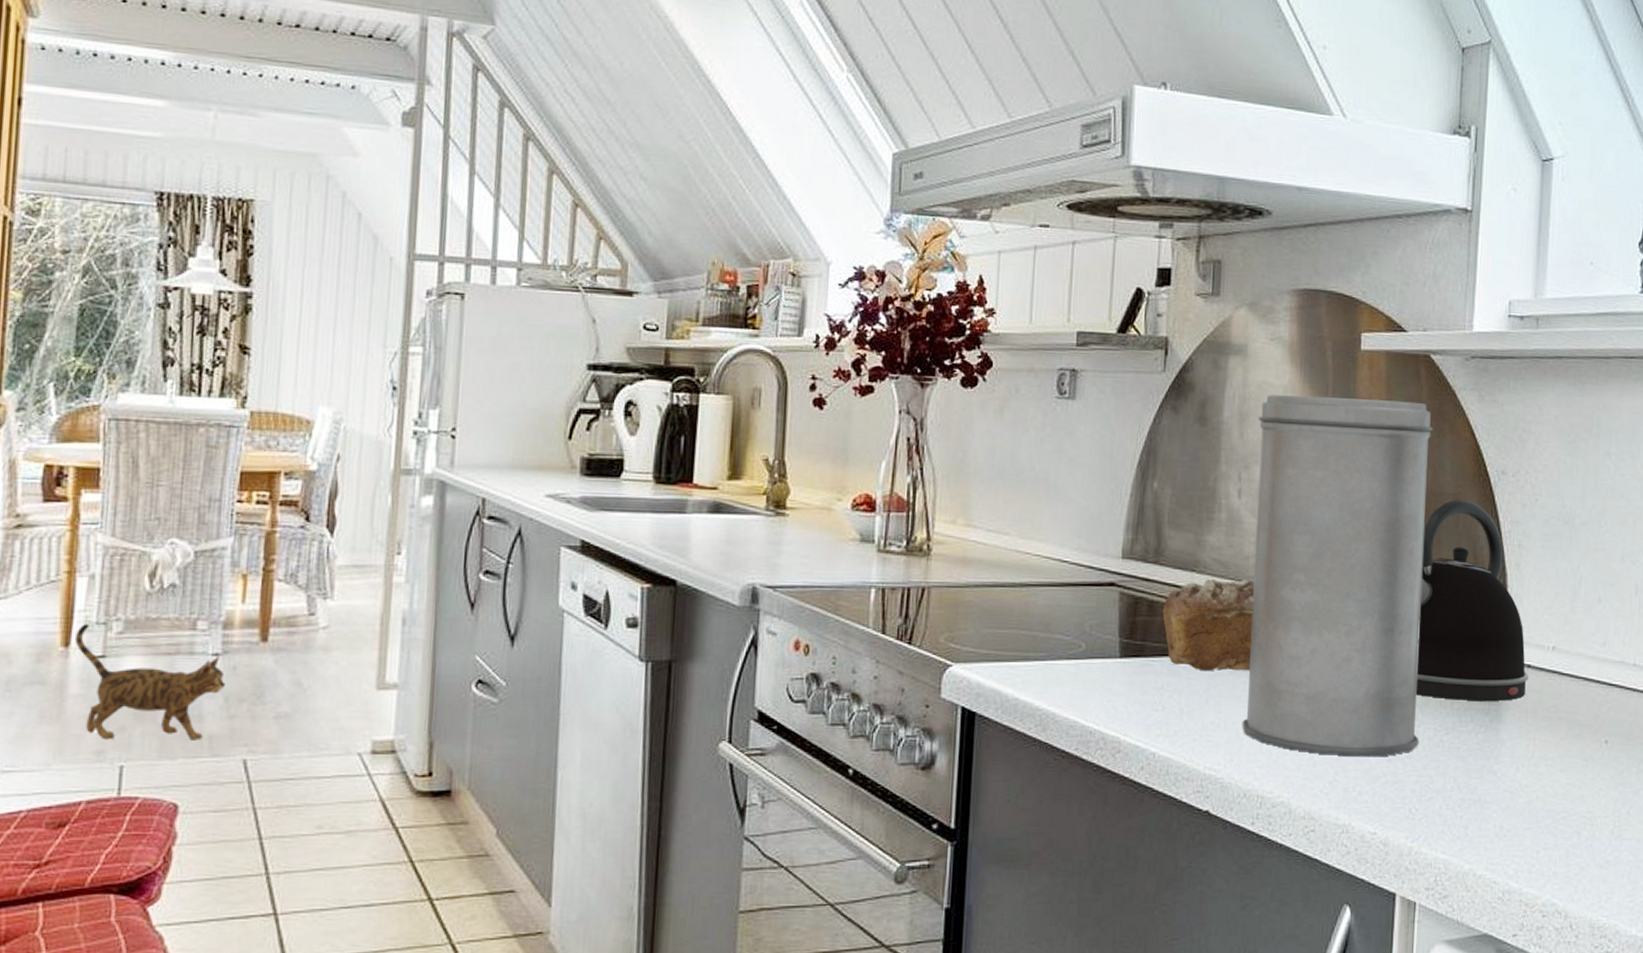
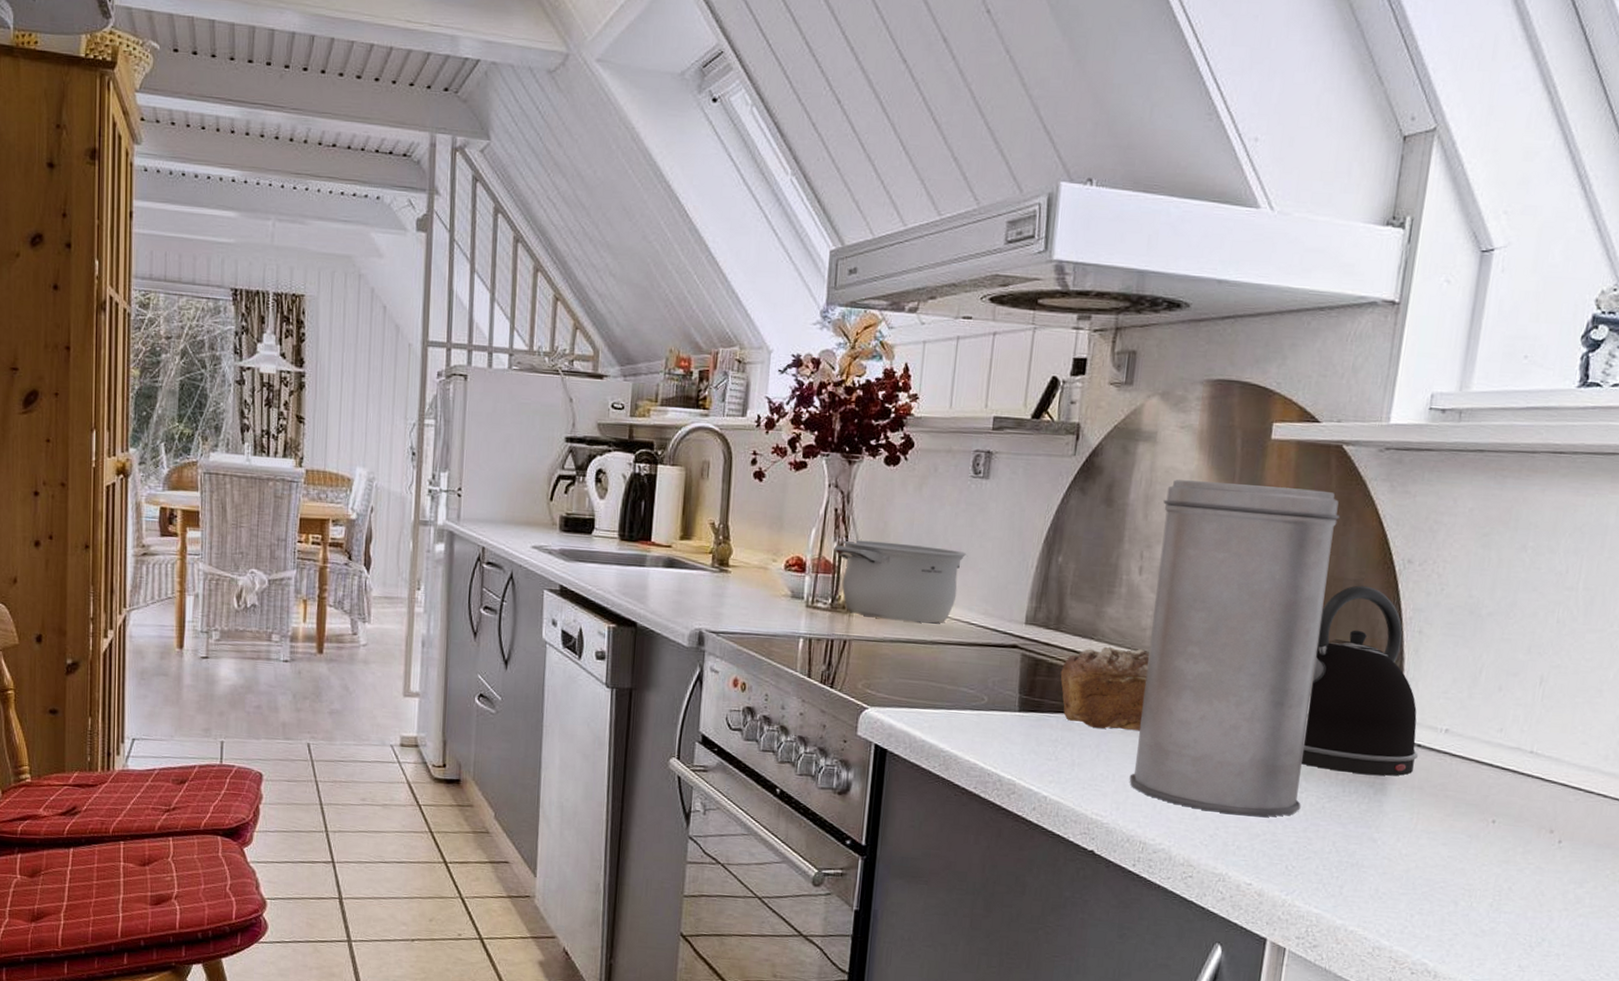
cat: present [74,624,226,741] -> none [186,632,294,726]
cooking pot: none [908,471,1057,563] -> present [835,539,968,624]

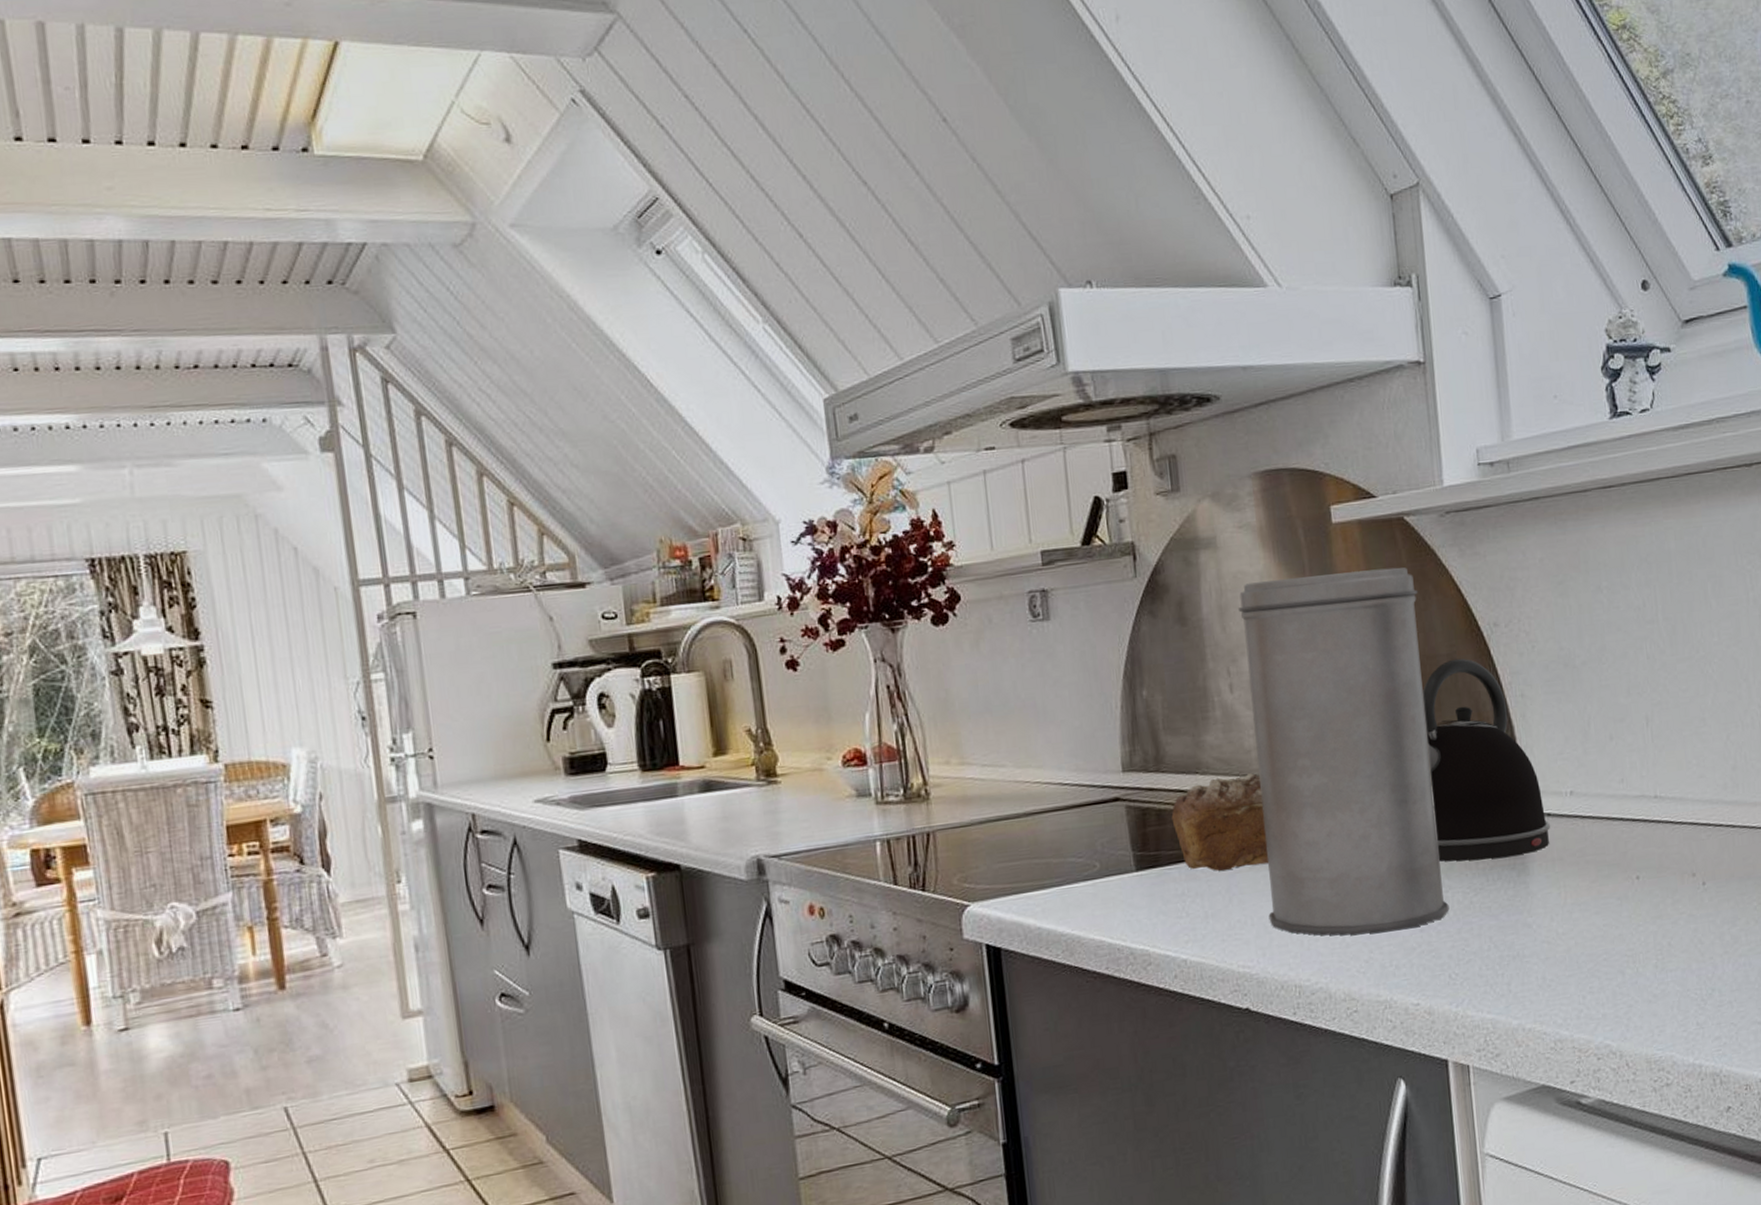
cooking pot: present [835,539,968,624] -> none [895,705,1045,801]

